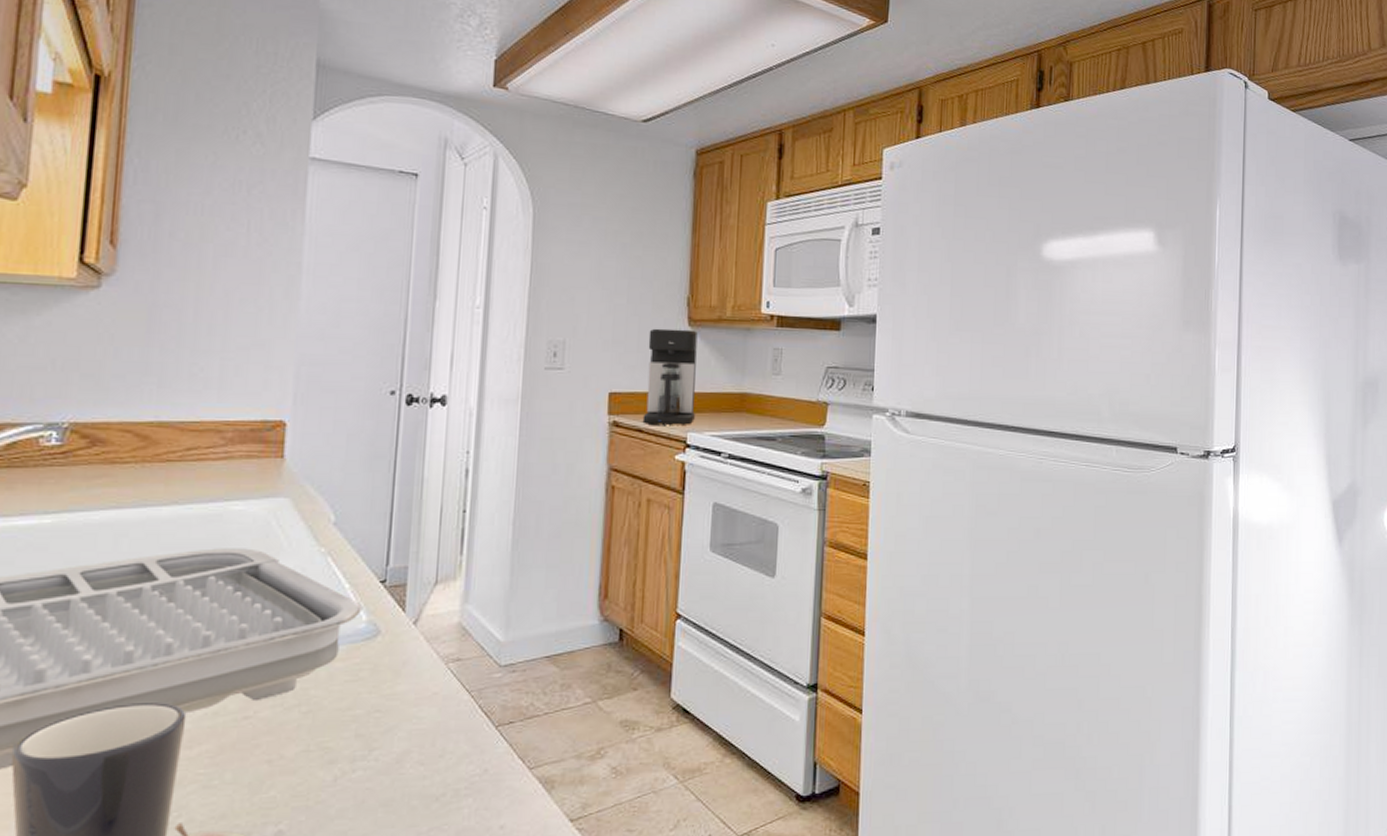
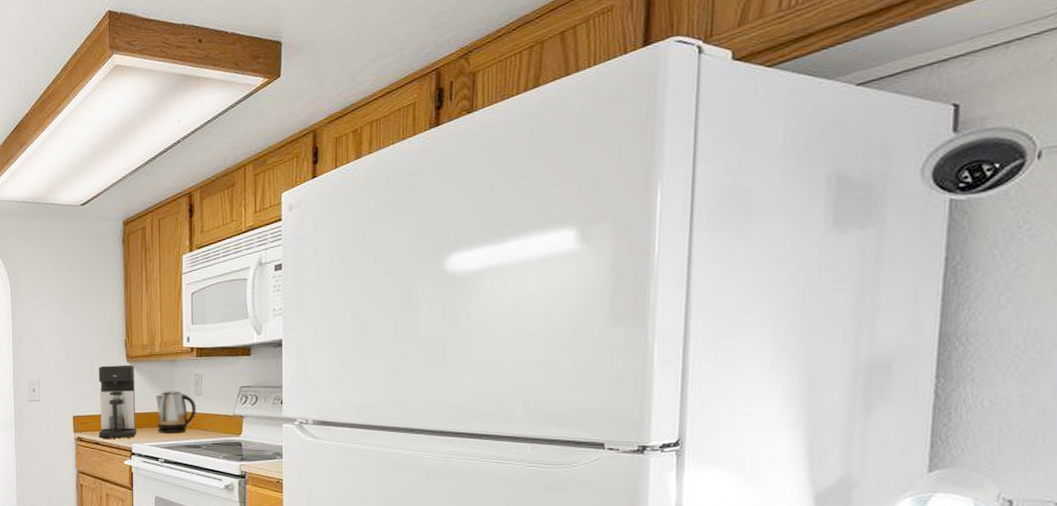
kettle: none [722,366,773,421] -> present [155,390,197,433]

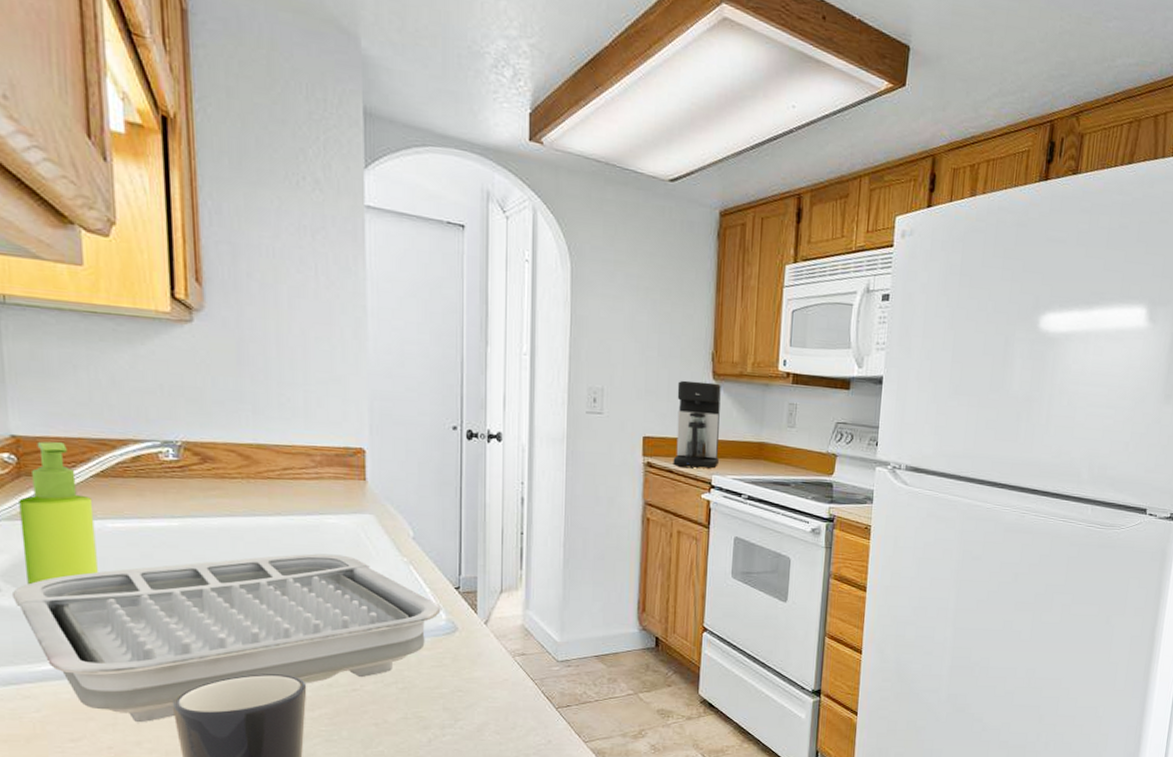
kettle: present [155,390,197,433] -> none [743,418,788,468]

